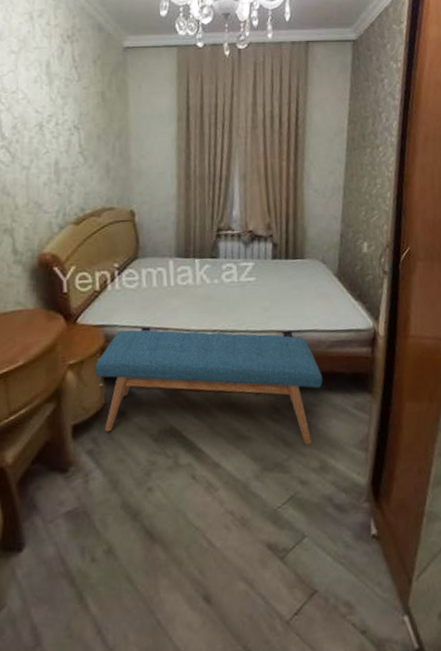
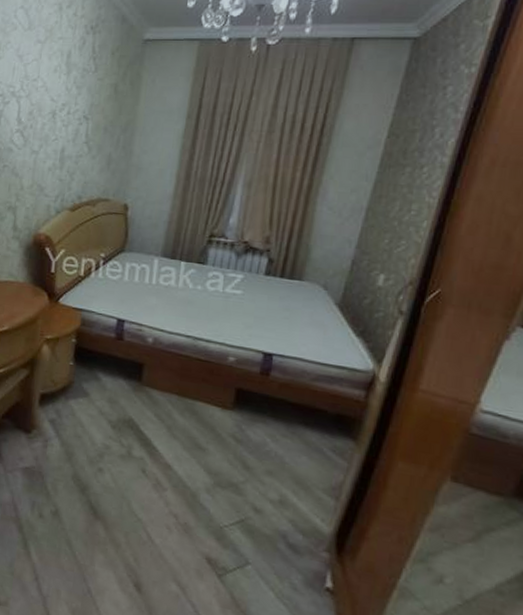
bench: present [95,329,323,445] -> none [67,317,300,475]

